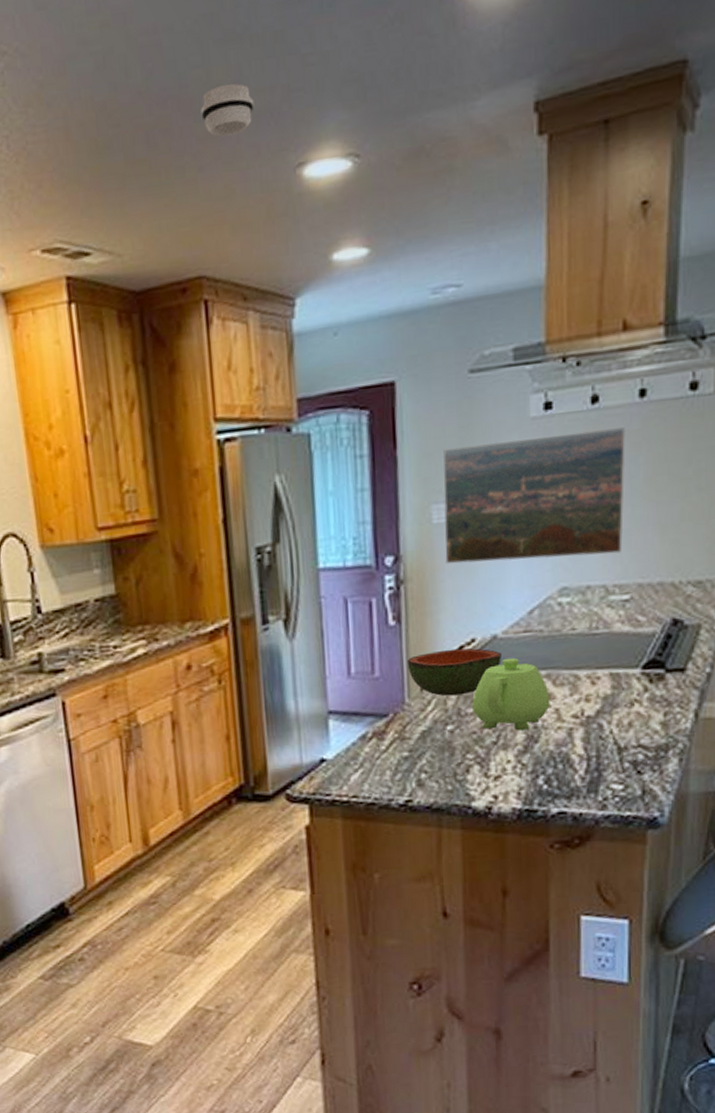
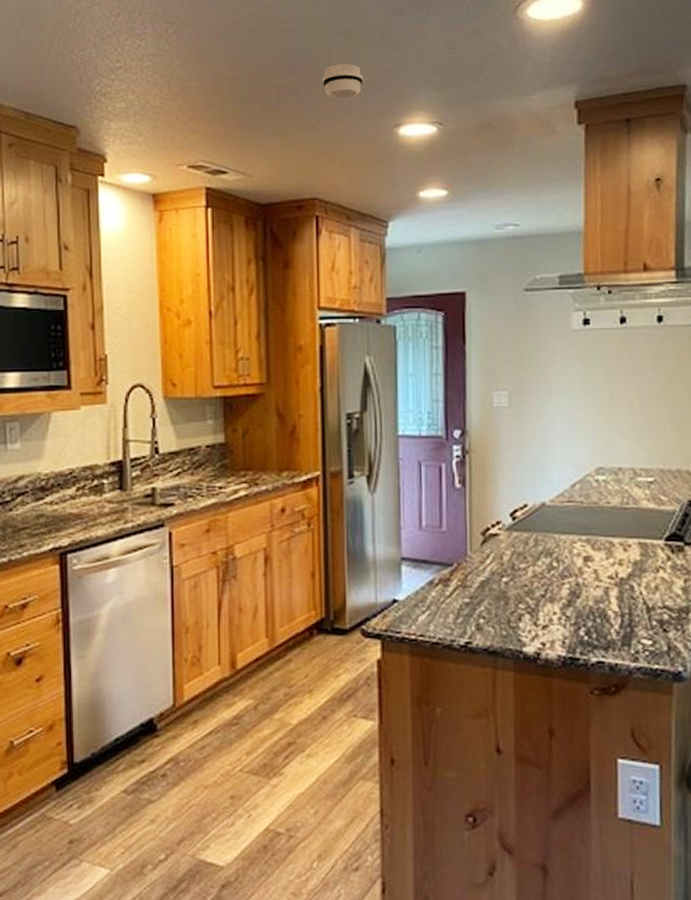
bowl: present [406,648,502,696] -> none [469,511,549,552]
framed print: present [443,427,625,565] -> none [503,344,647,443]
teapot: present [472,657,550,731] -> none [524,523,590,587]

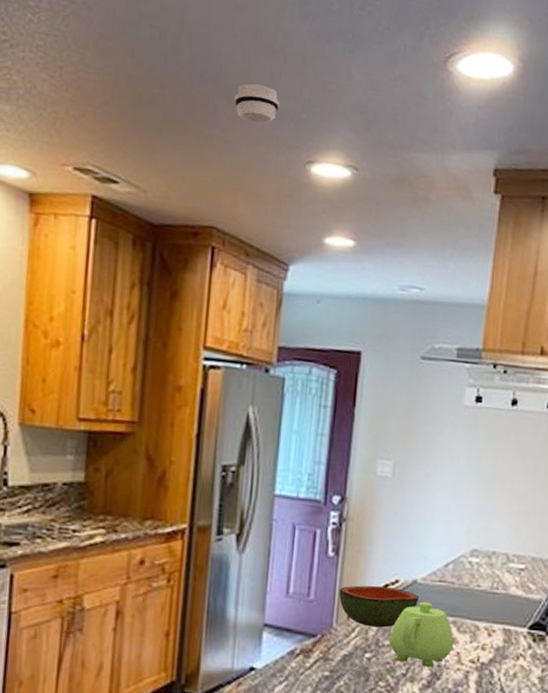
bowl: none [469,511,549,552] -> present [339,585,419,628]
teapot: none [524,523,590,587] -> present [389,601,454,668]

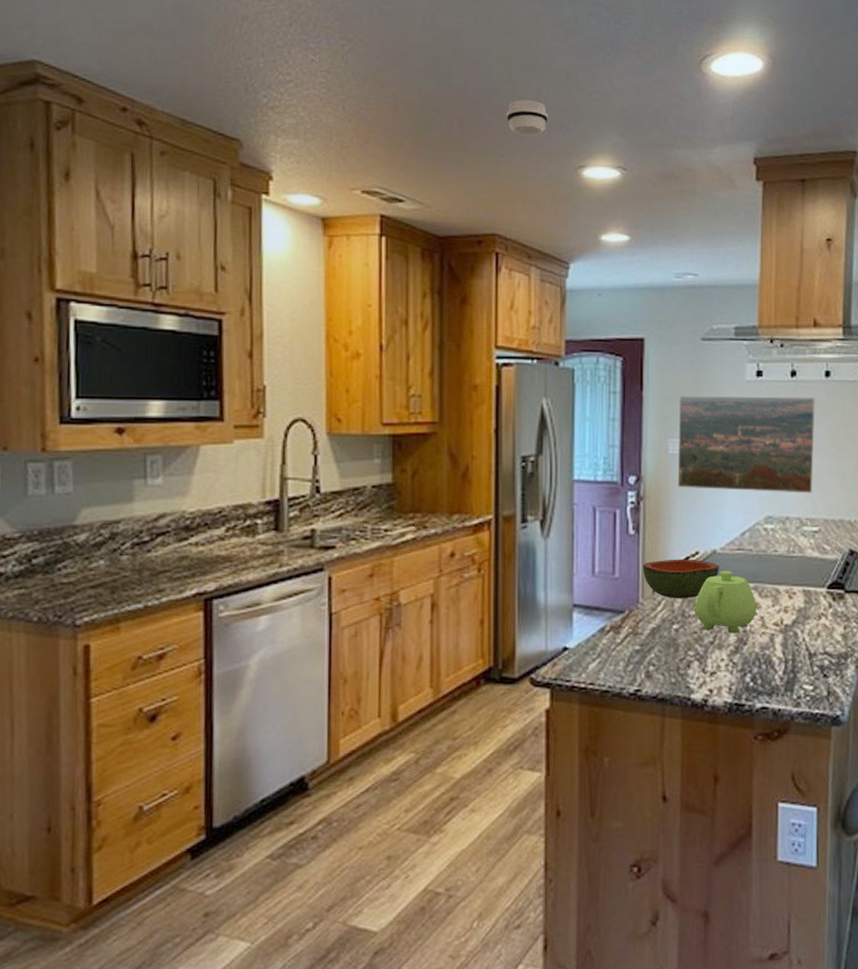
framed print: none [383,416,535,529] -> present [677,396,815,493]

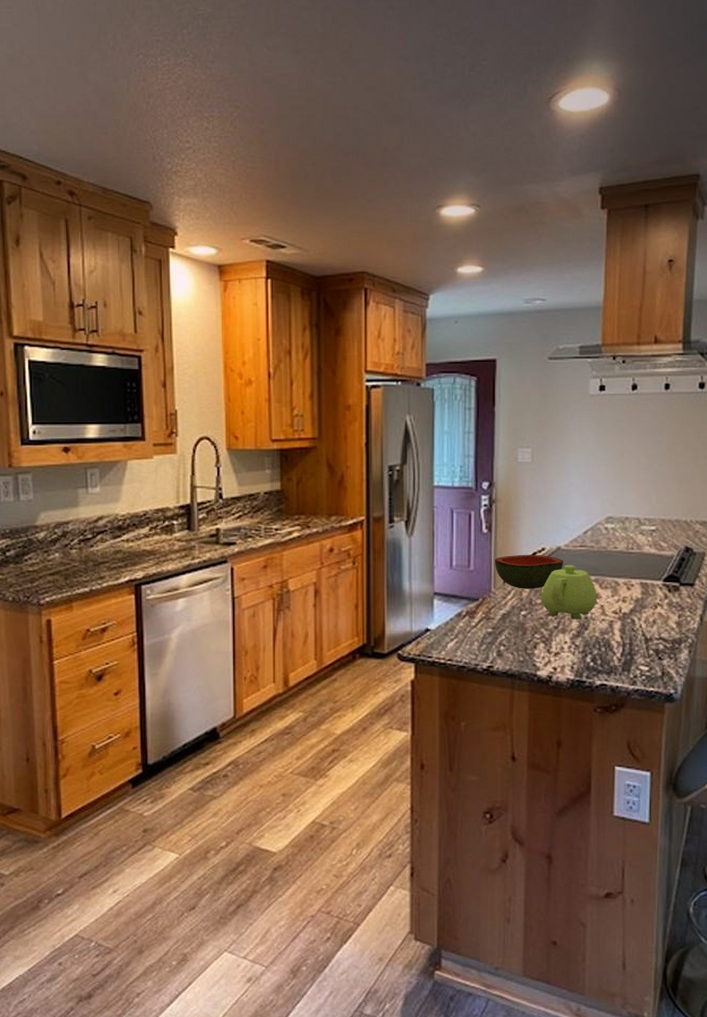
smoke detector: present [506,99,549,136] -> none [372,148,410,181]
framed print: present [677,396,815,493] -> none [526,409,655,496]

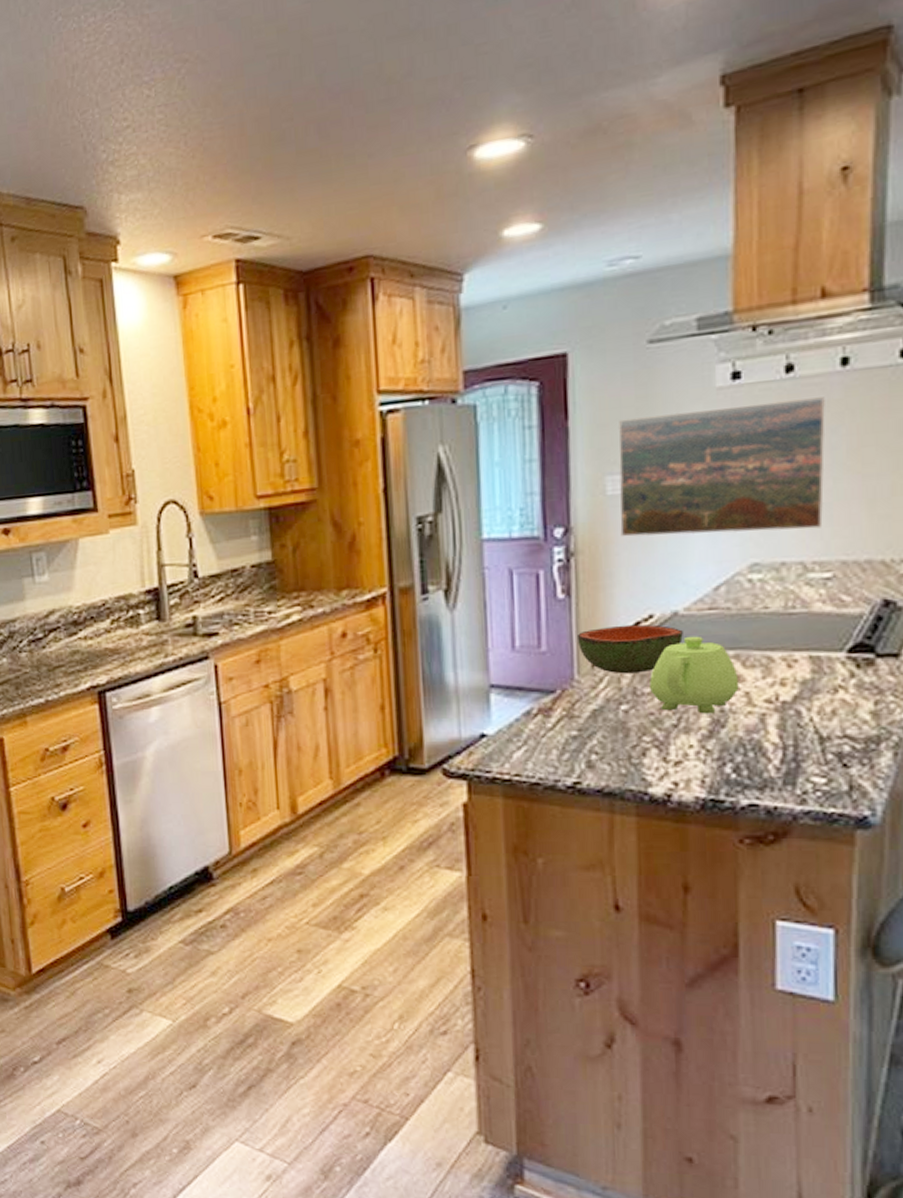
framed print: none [526,409,655,496] -> present [619,397,825,537]

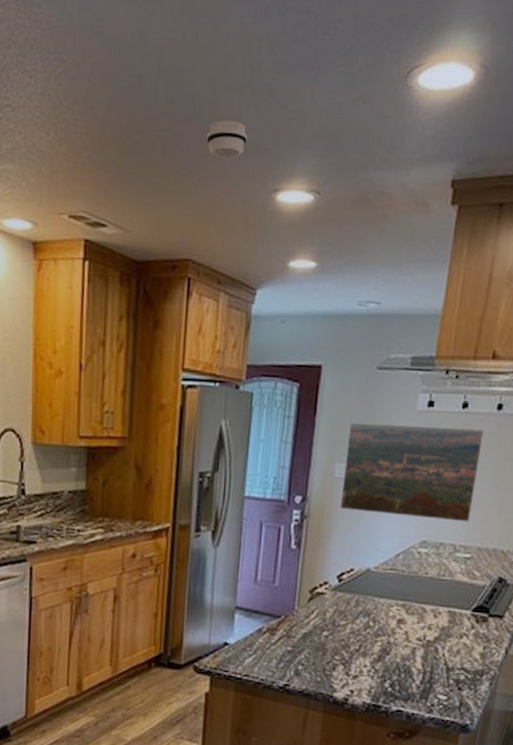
smoke detector: none [372,75,426,125] -> present [206,119,248,159]
bowl: present [576,624,683,674] -> none [300,573,371,610]
teapot: present [650,636,739,714] -> none [344,587,403,644]

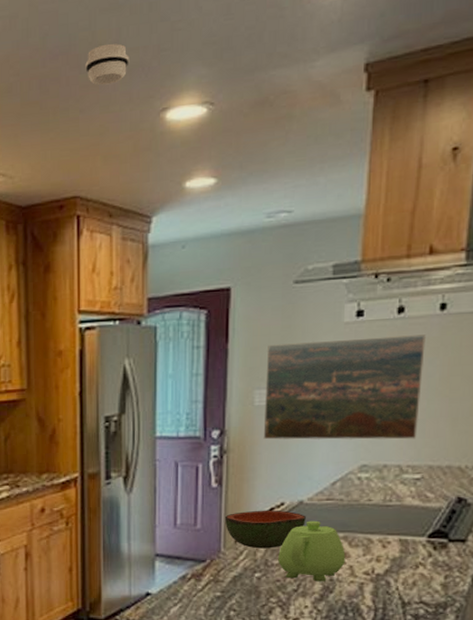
bowl: none [300,573,371,610] -> present [224,510,306,549]
teapot: none [344,587,403,644] -> present [278,520,346,582]

